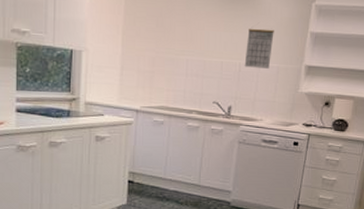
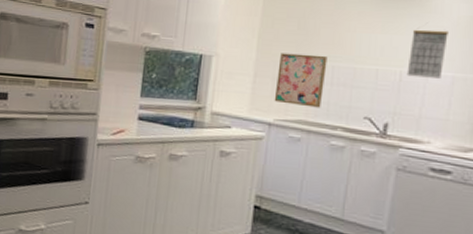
wall art: none [139,48,182,95] -> present [274,53,328,108]

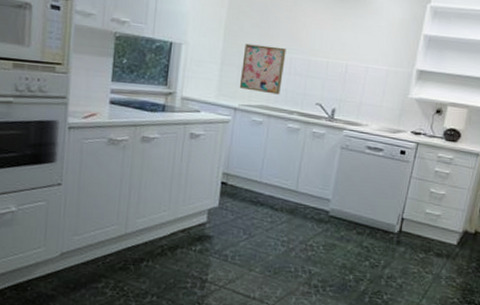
calendar: present [406,29,448,79] -> none [351,27,385,71]

